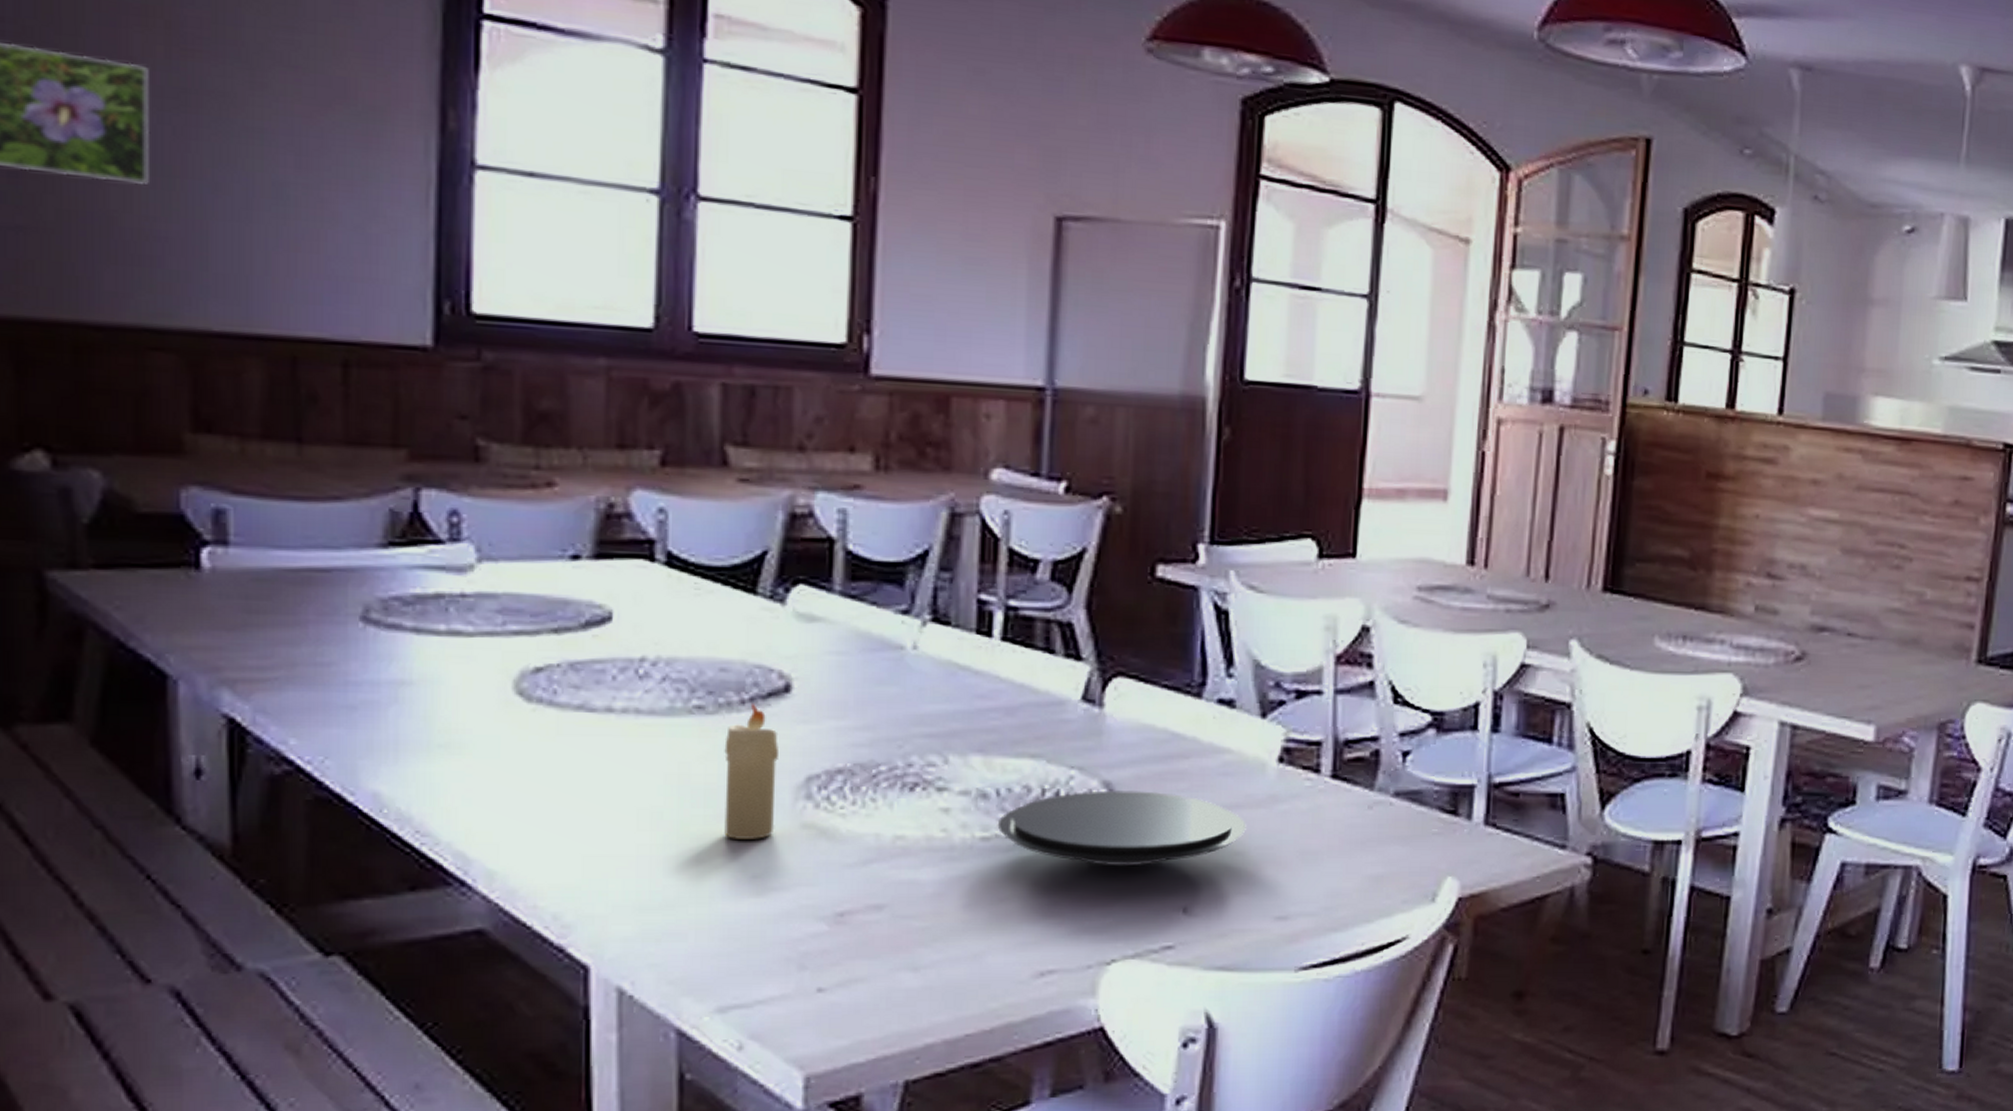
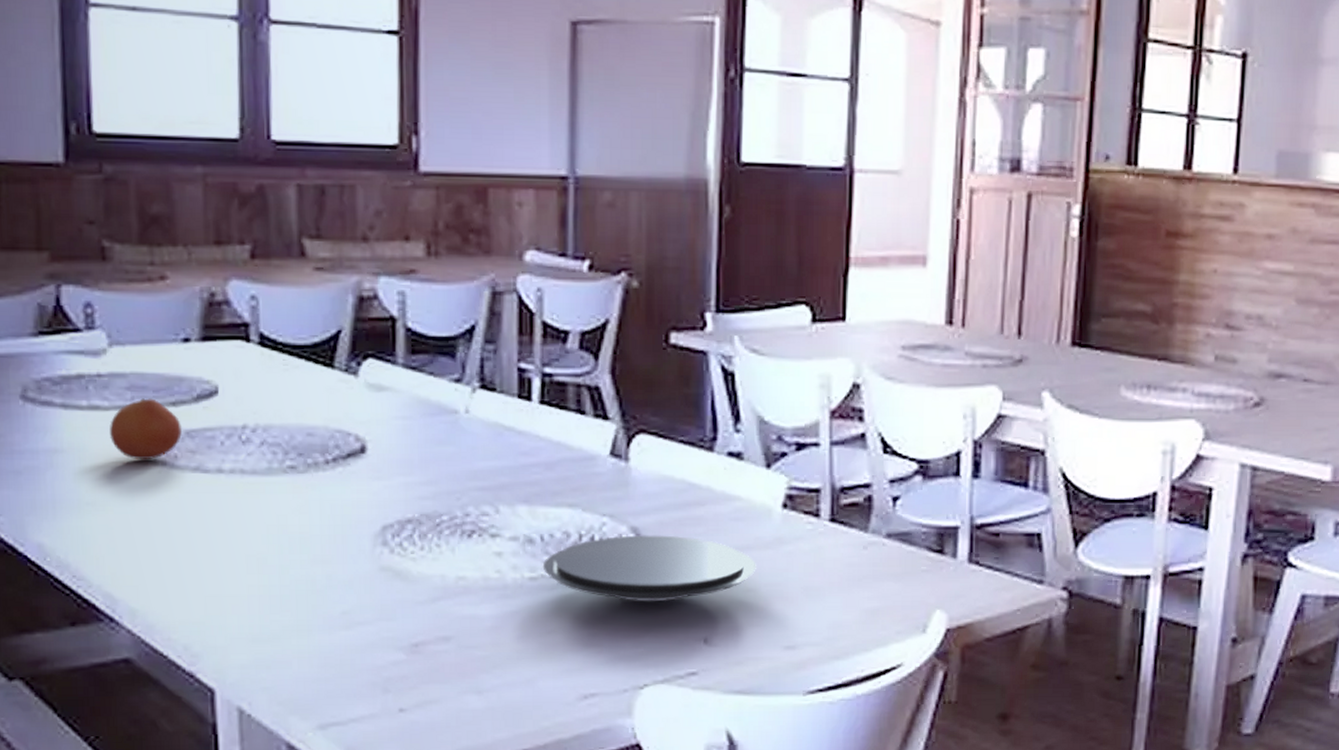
fruit: none [473,623,566,696] -> present [110,398,183,460]
candle: present [724,702,779,839] -> none [314,462,358,581]

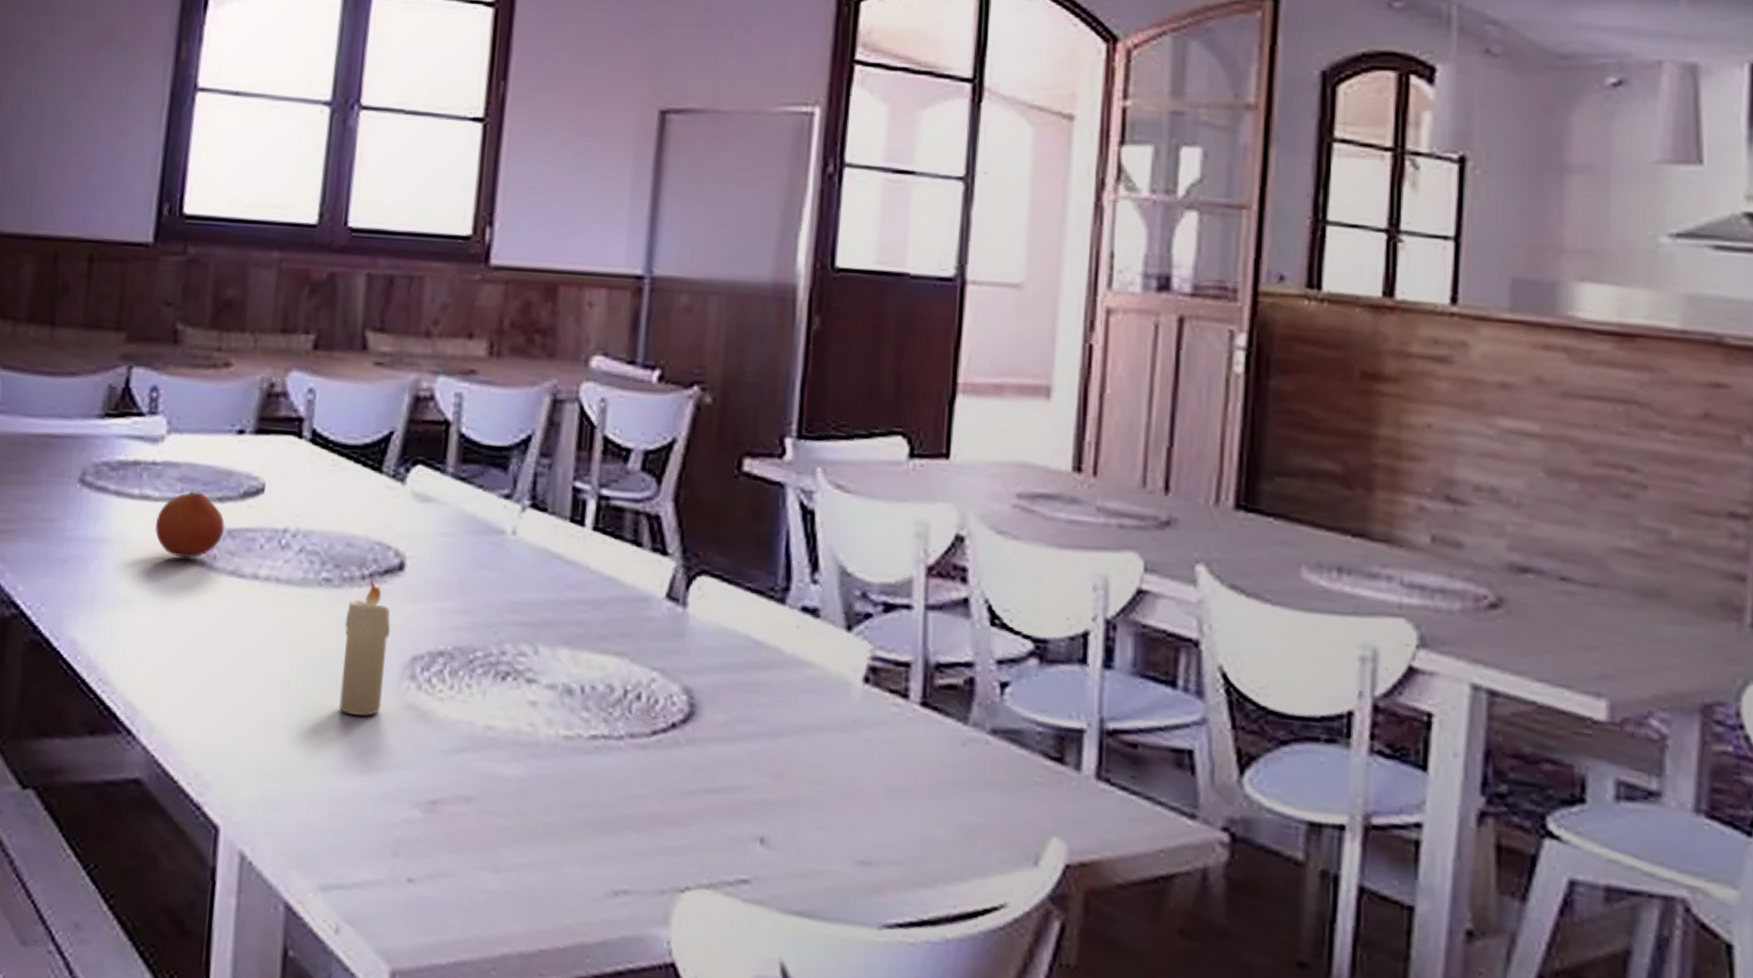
candle: none [314,462,358,581] -> present [339,578,391,716]
plate: present [542,535,756,602] -> none [580,697,829,784]

